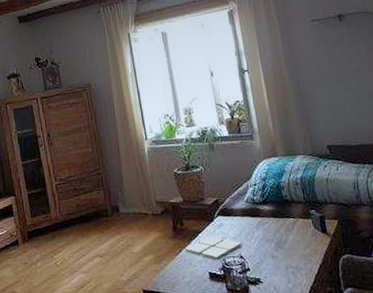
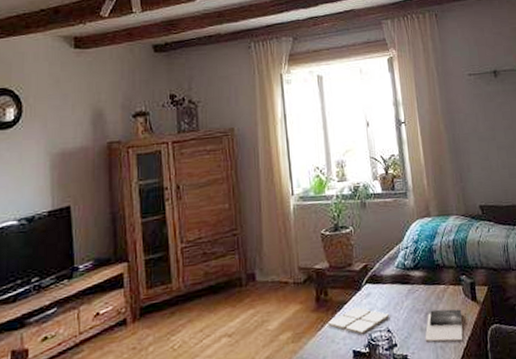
book: none [276,240,315,269] -> present [425,309,463,342]

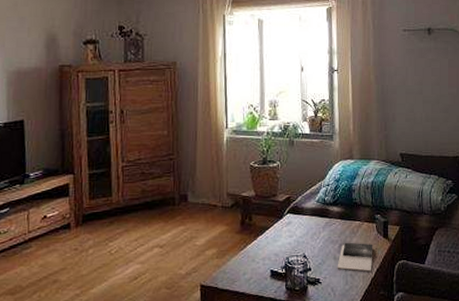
drink coaster: present [328,306,390,334] -> none [250,232,307,257]

